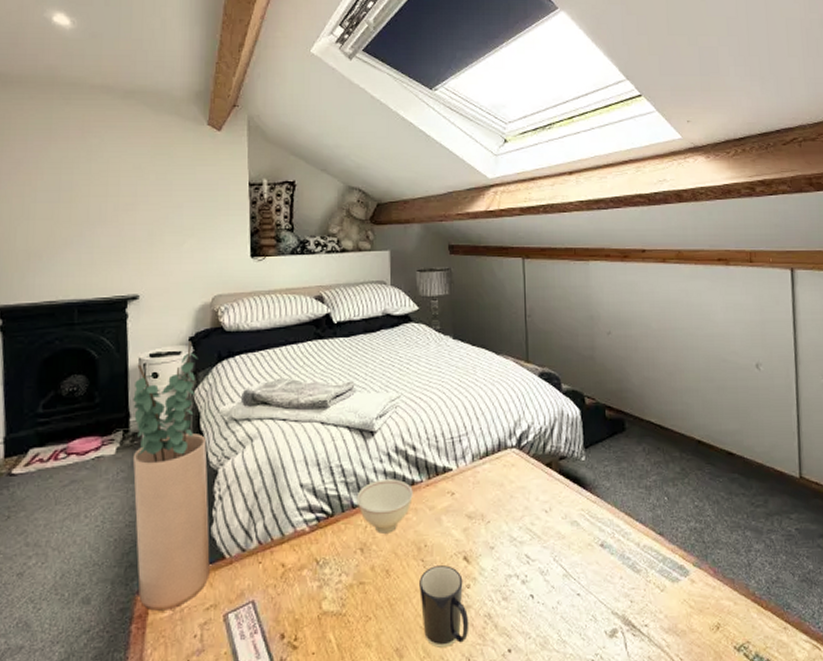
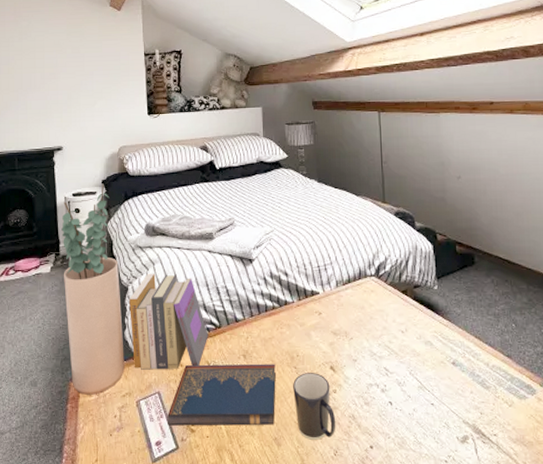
books: none [219,451,318,574] -> present [129,273,209,370]
hardcover book: none [263,557,399,643] -> present [167,363,276,426]
bowl: present [356,479,413,534] -> none [239,299,286,344]

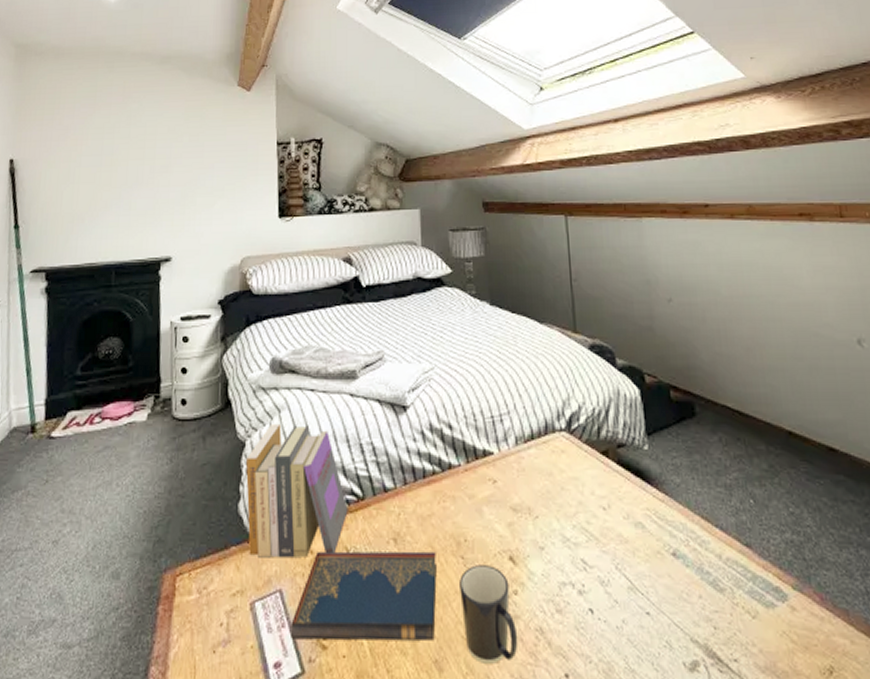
vase: present [61,183,125,395] -> none [162,304,237,593]

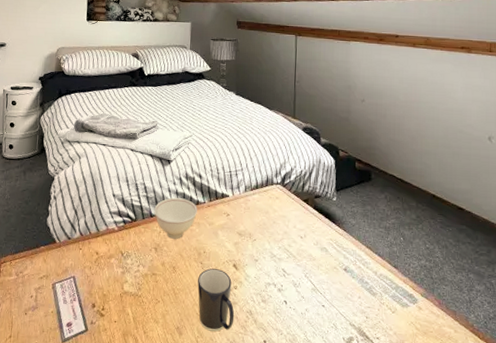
books: present [246,423,348,558] -> none [53,165,125,256]
hardcover book: present [291,551,437,641] -> none [79,254,183,315]
bowl: none [389,461,450,523] -> present [154,197,197,239]

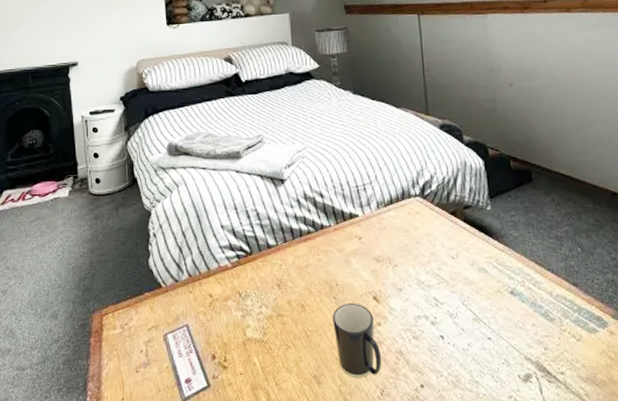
bowl: present [154,197,197,239] -> none [271,223,323,272]

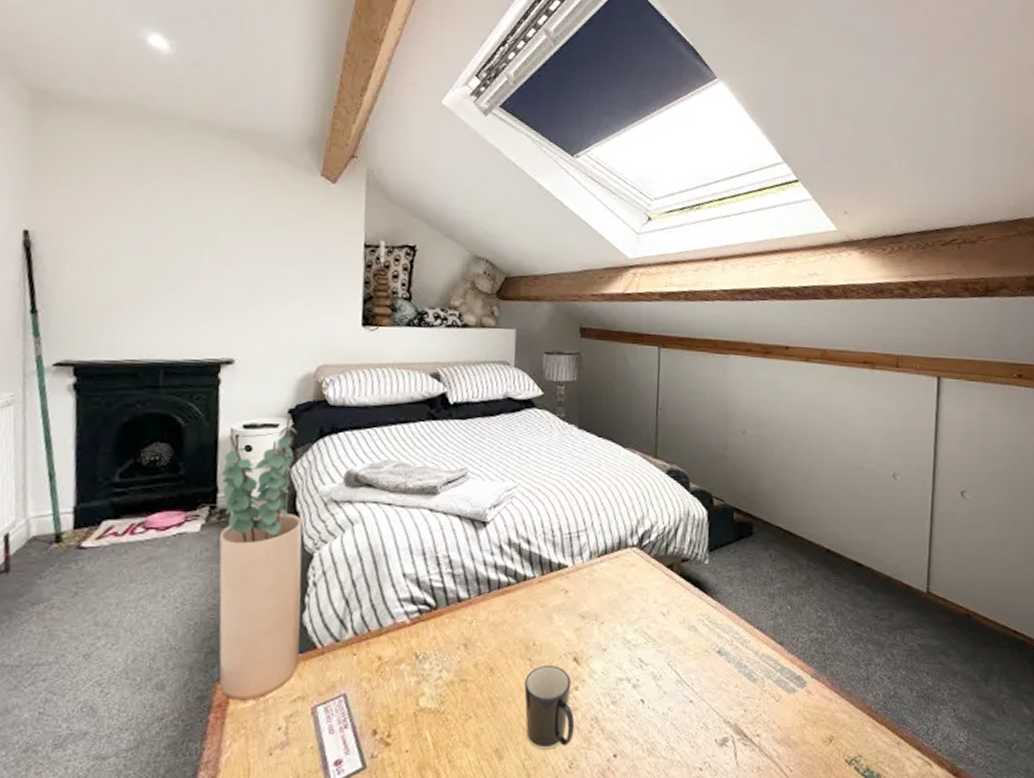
vase: none [79,100,150,328] -> present [218,413,303,700]

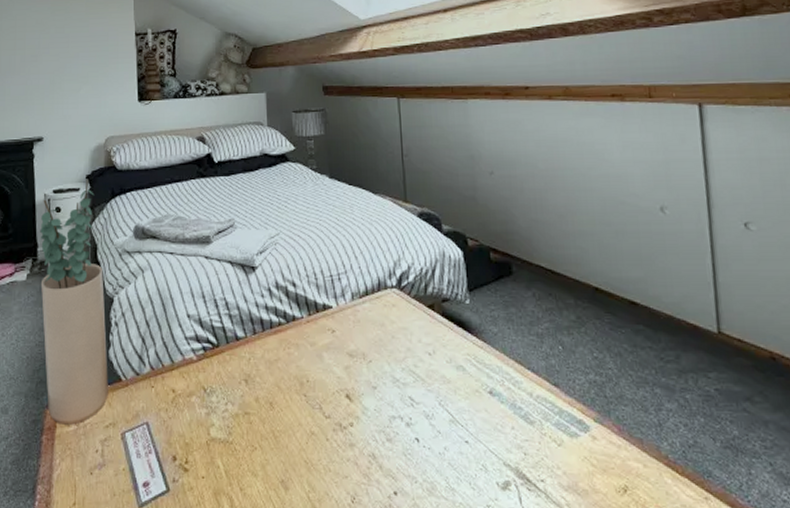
mug: present [524,666,575,750] -> none [302,402,354,483]

